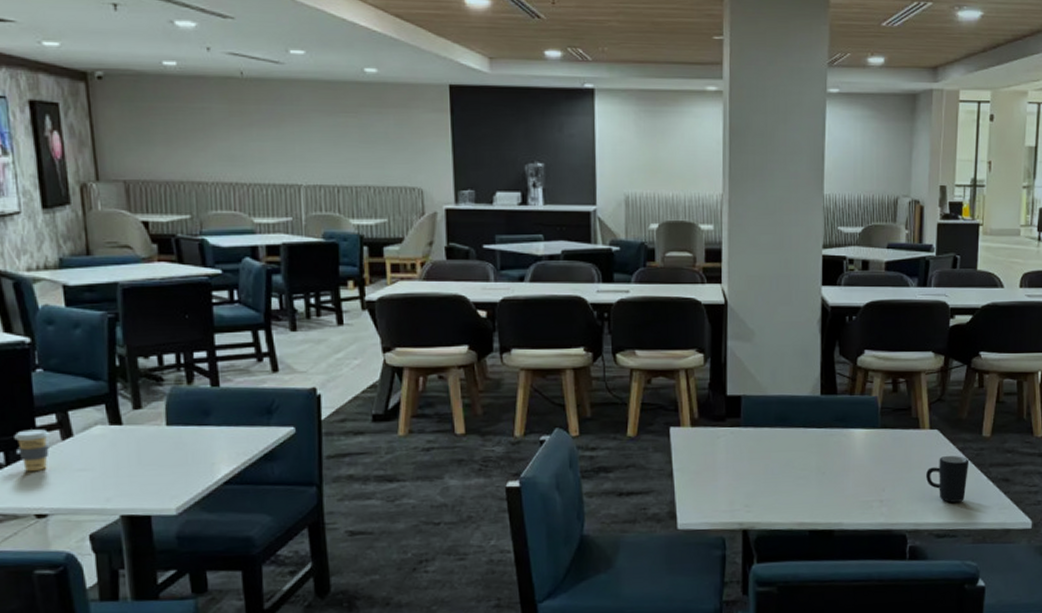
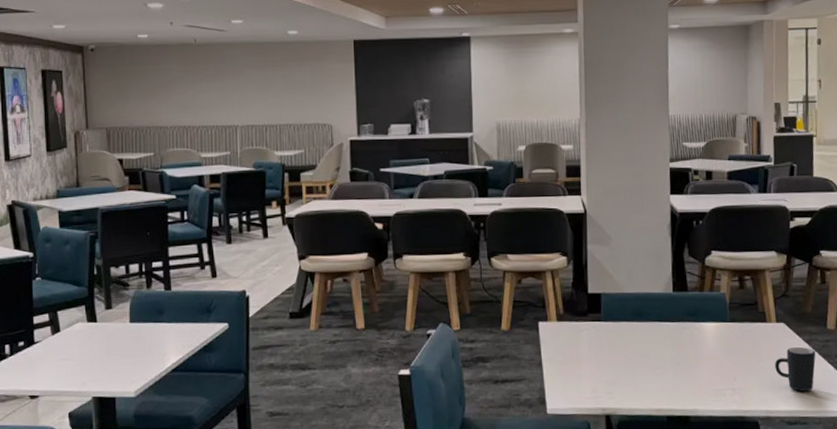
coffee cup: present [14,429,50,472] -> none [17,326,43,361]

